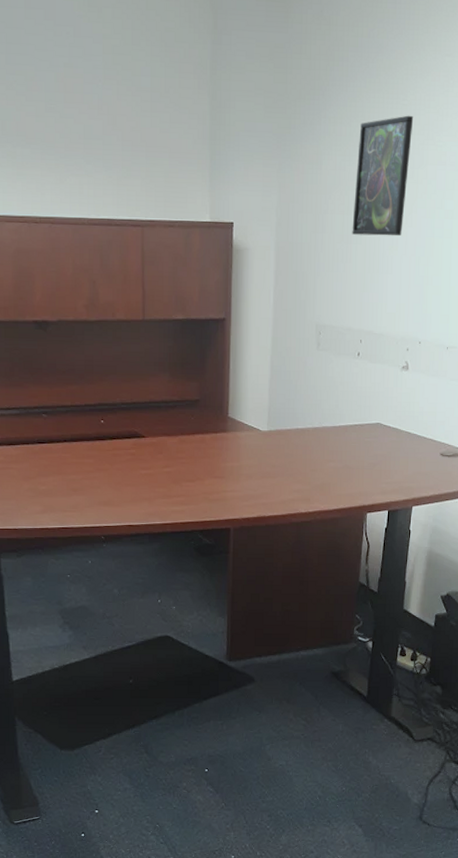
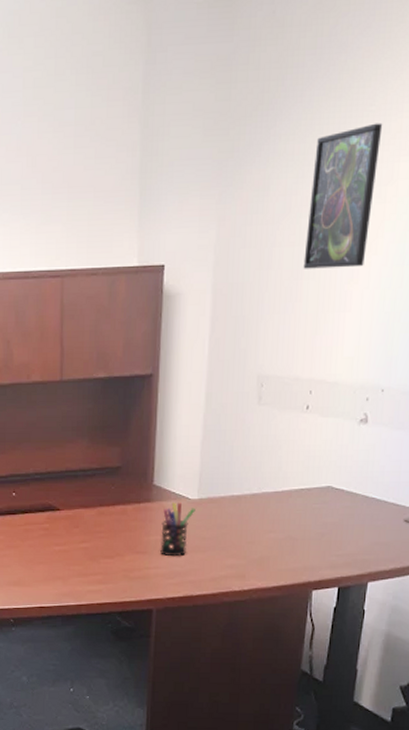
pen holder: none [236,433,266,482] -> present [160,502,196,557]

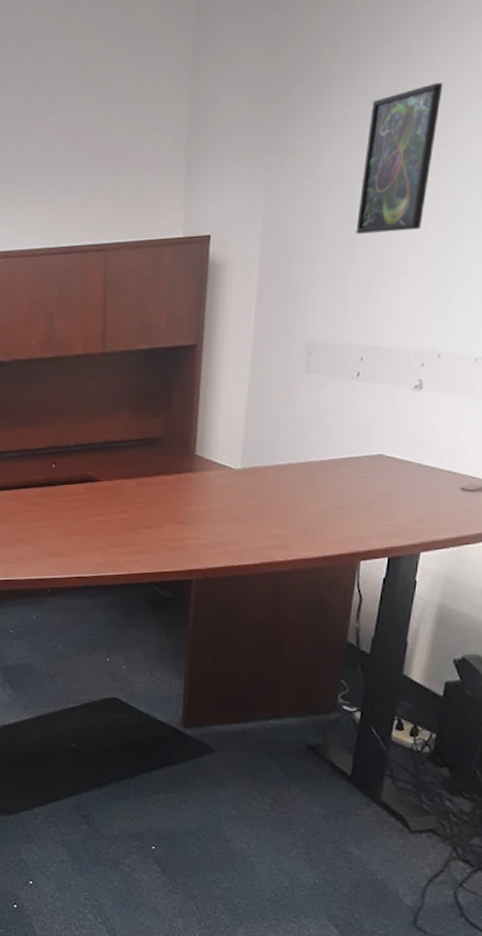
pen holder: present [160,502,196,557] -> none [201,472,238,527]

